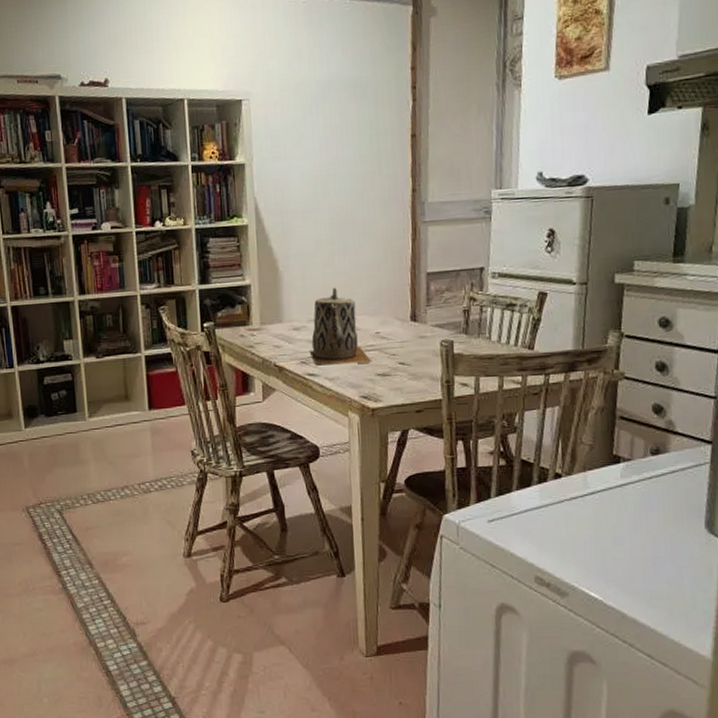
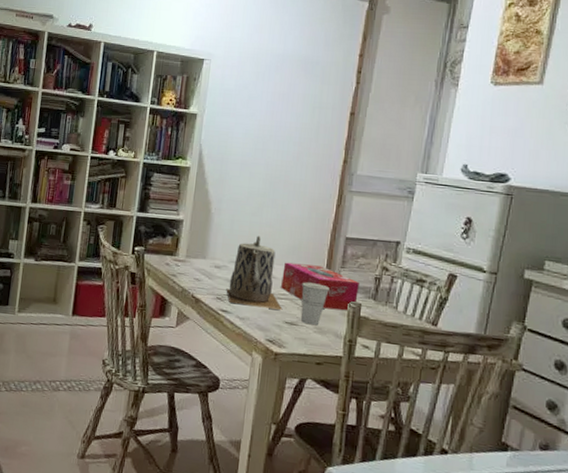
tissue box: none [366,308,449,353] -> present [281,262,359,311]
cup: none [389,327,418,373] -> present [300,282,329,326]

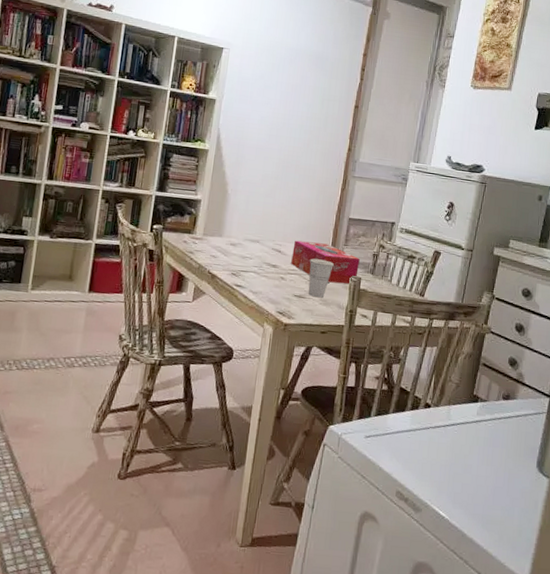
teapot: present [226,235,283,310] -> none [240,215,292,284]

